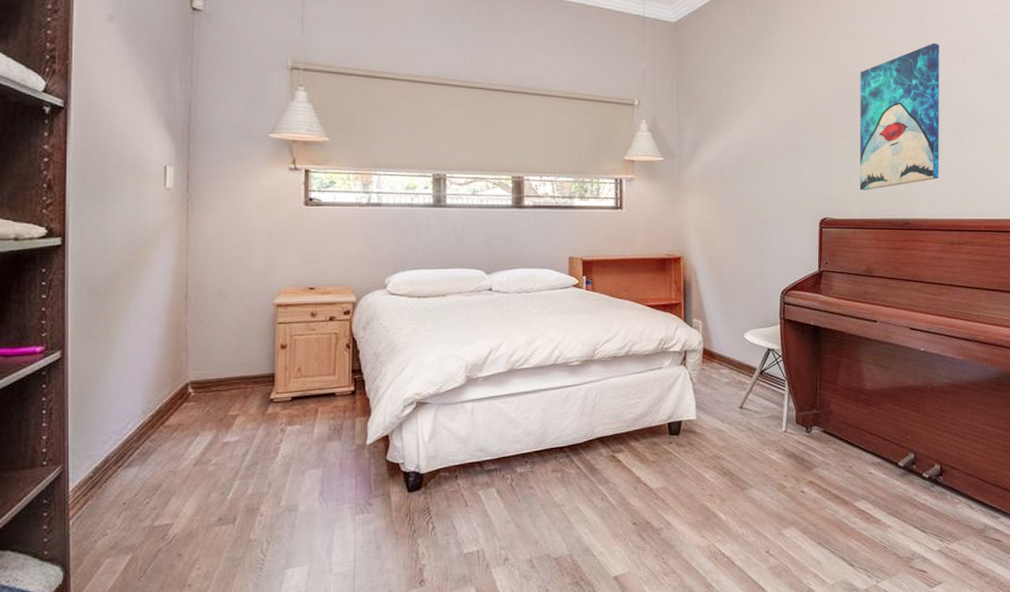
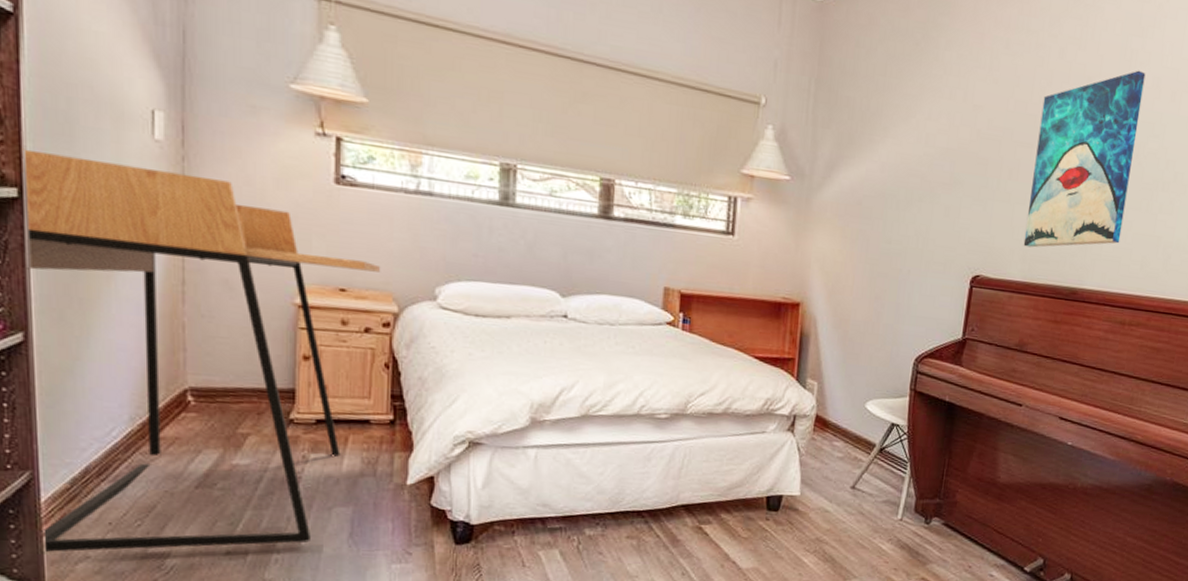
desk: none [65,207,342,535] -> present [21,148,381,553]

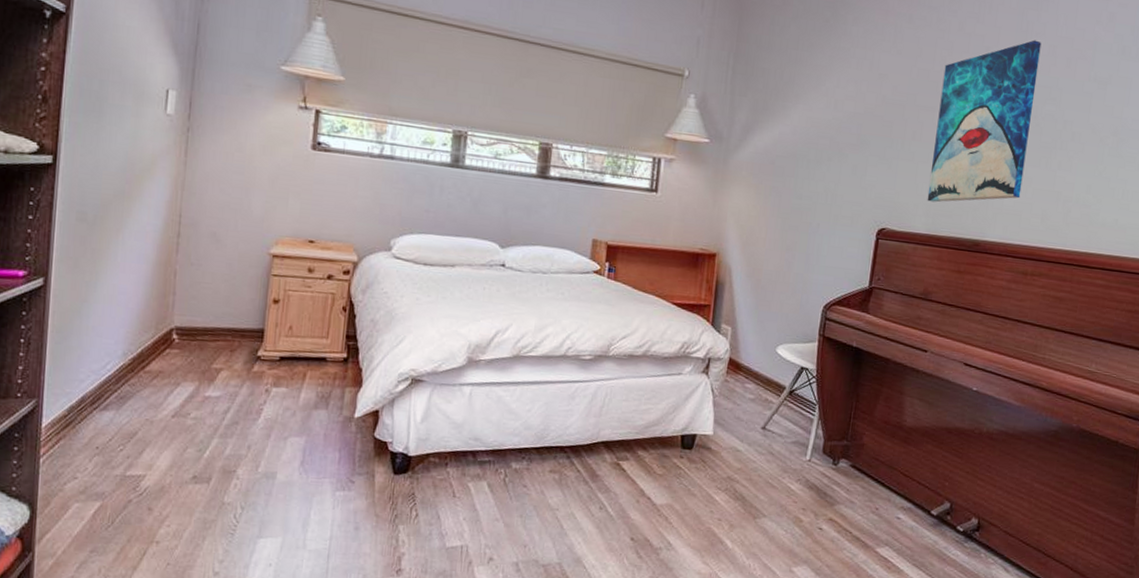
desk: present [21,148,381,553] -> none [38,123,346,473]

